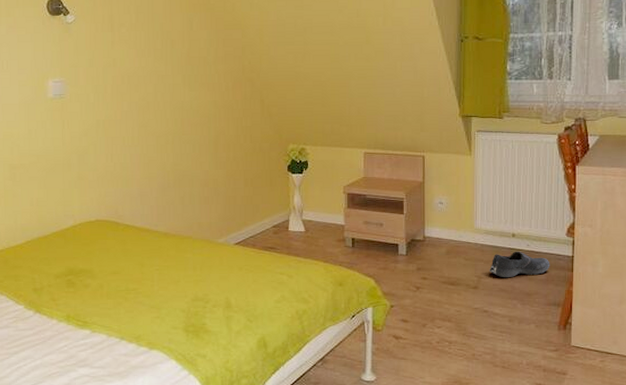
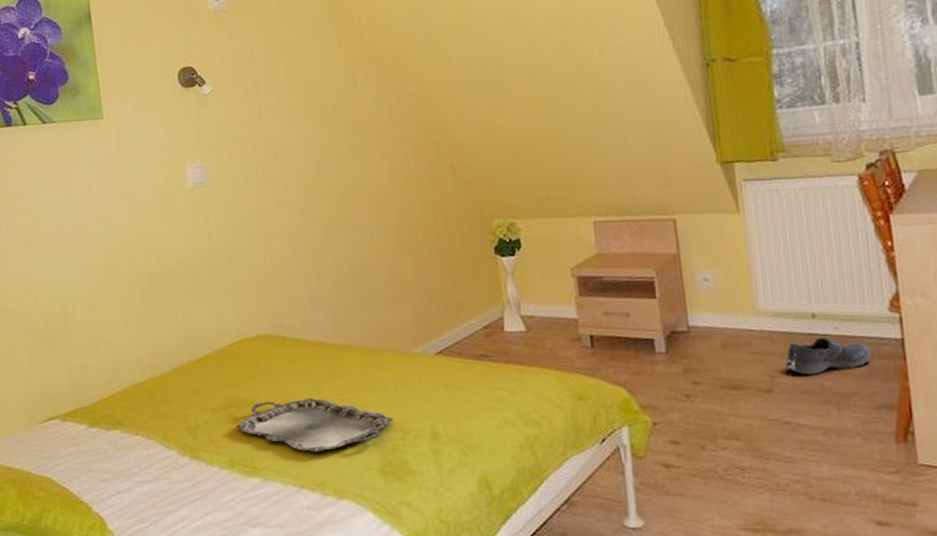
serving tray: none [73,271,198,314] -> present [235,397,393,453]

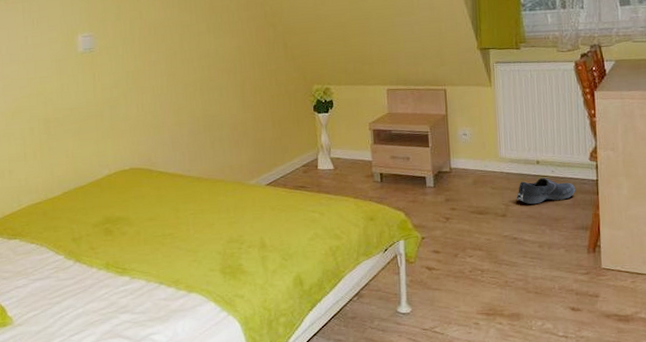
serving tray: present [235,397,393,453] -> none [111,216,232,258]

